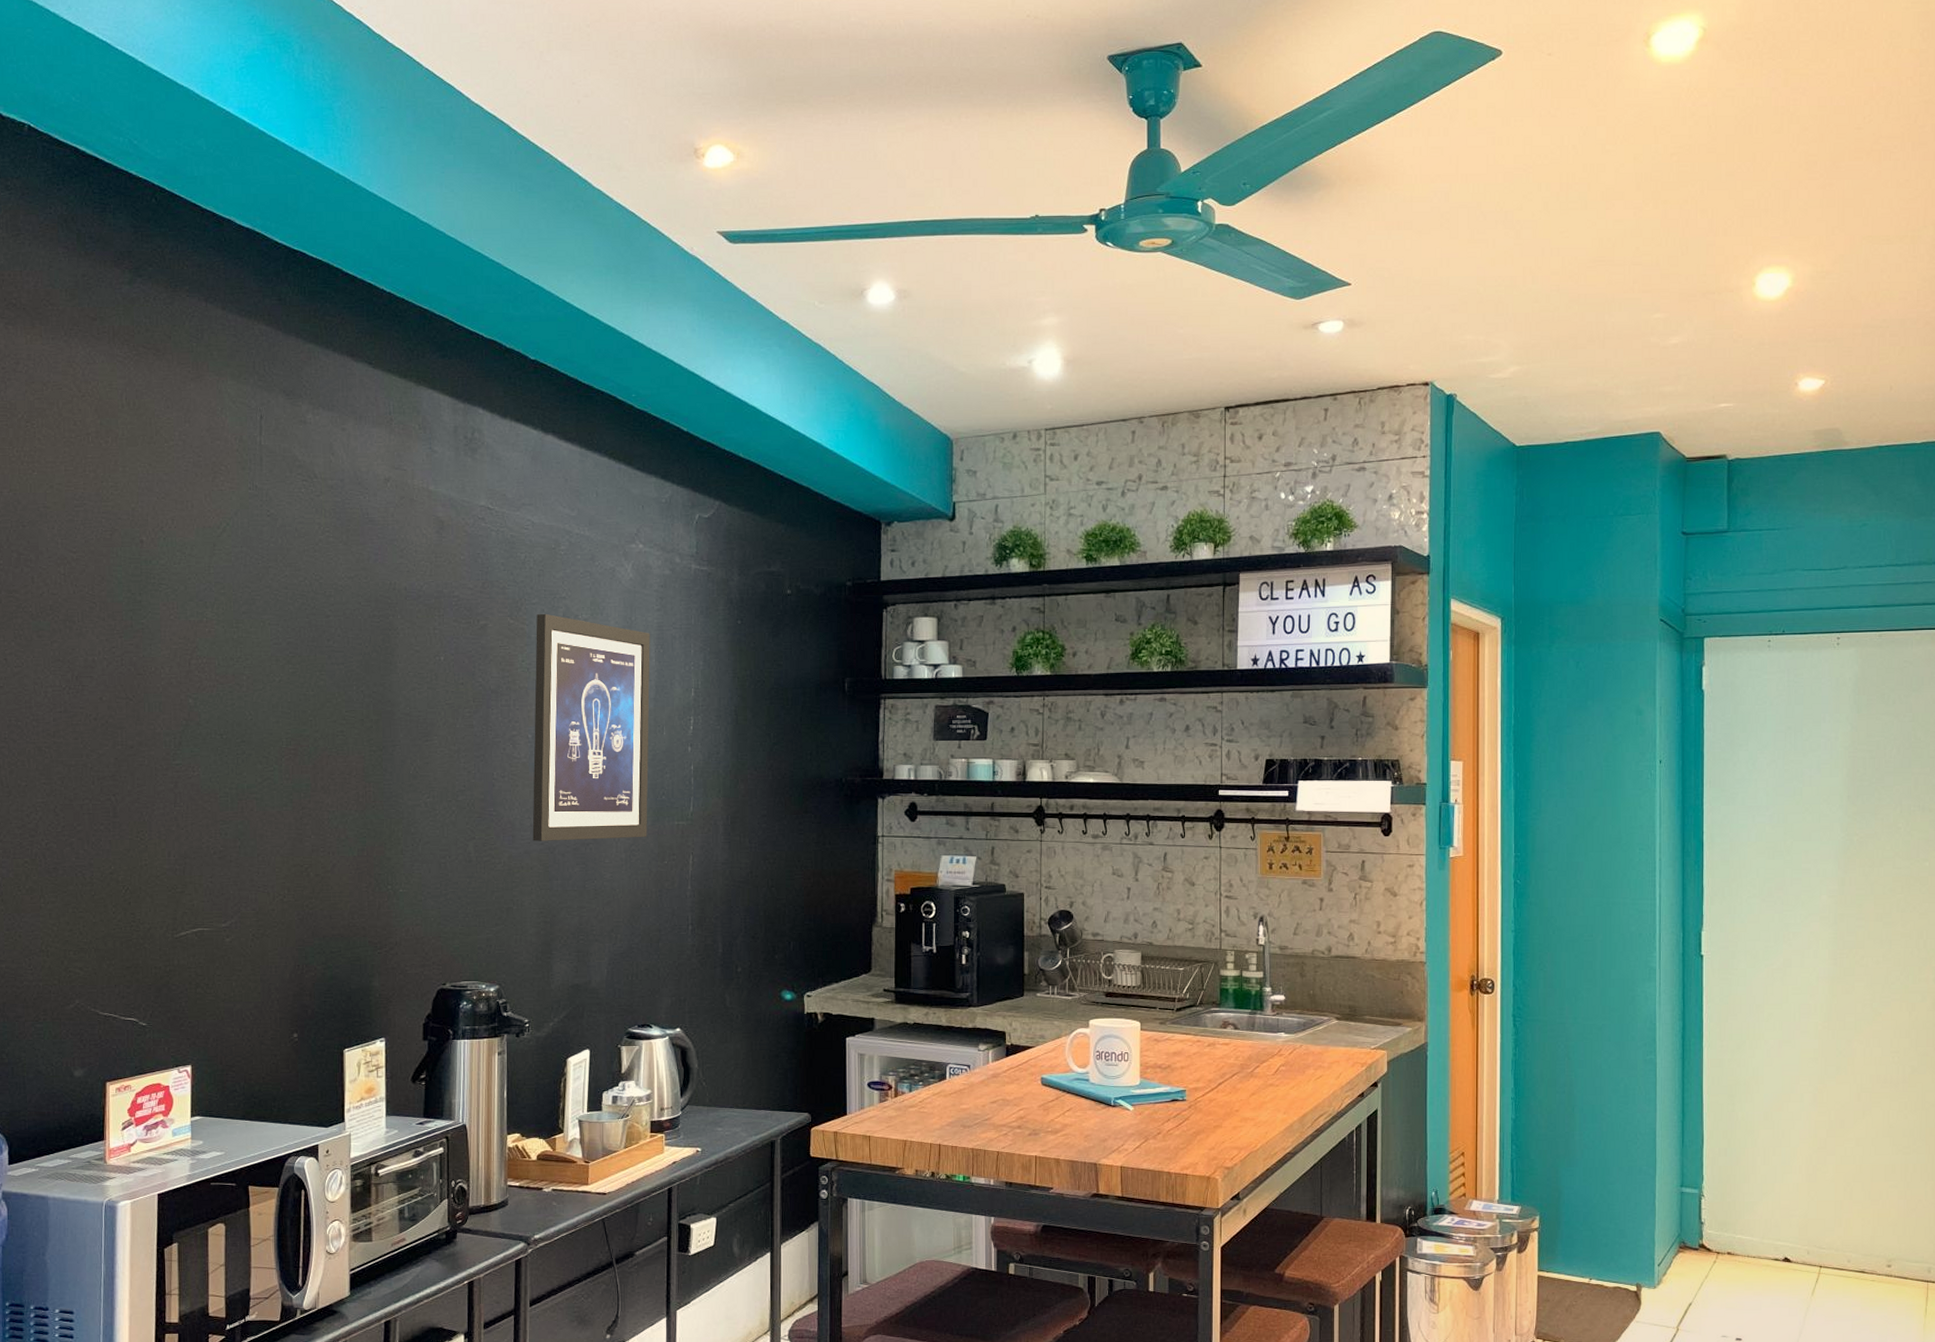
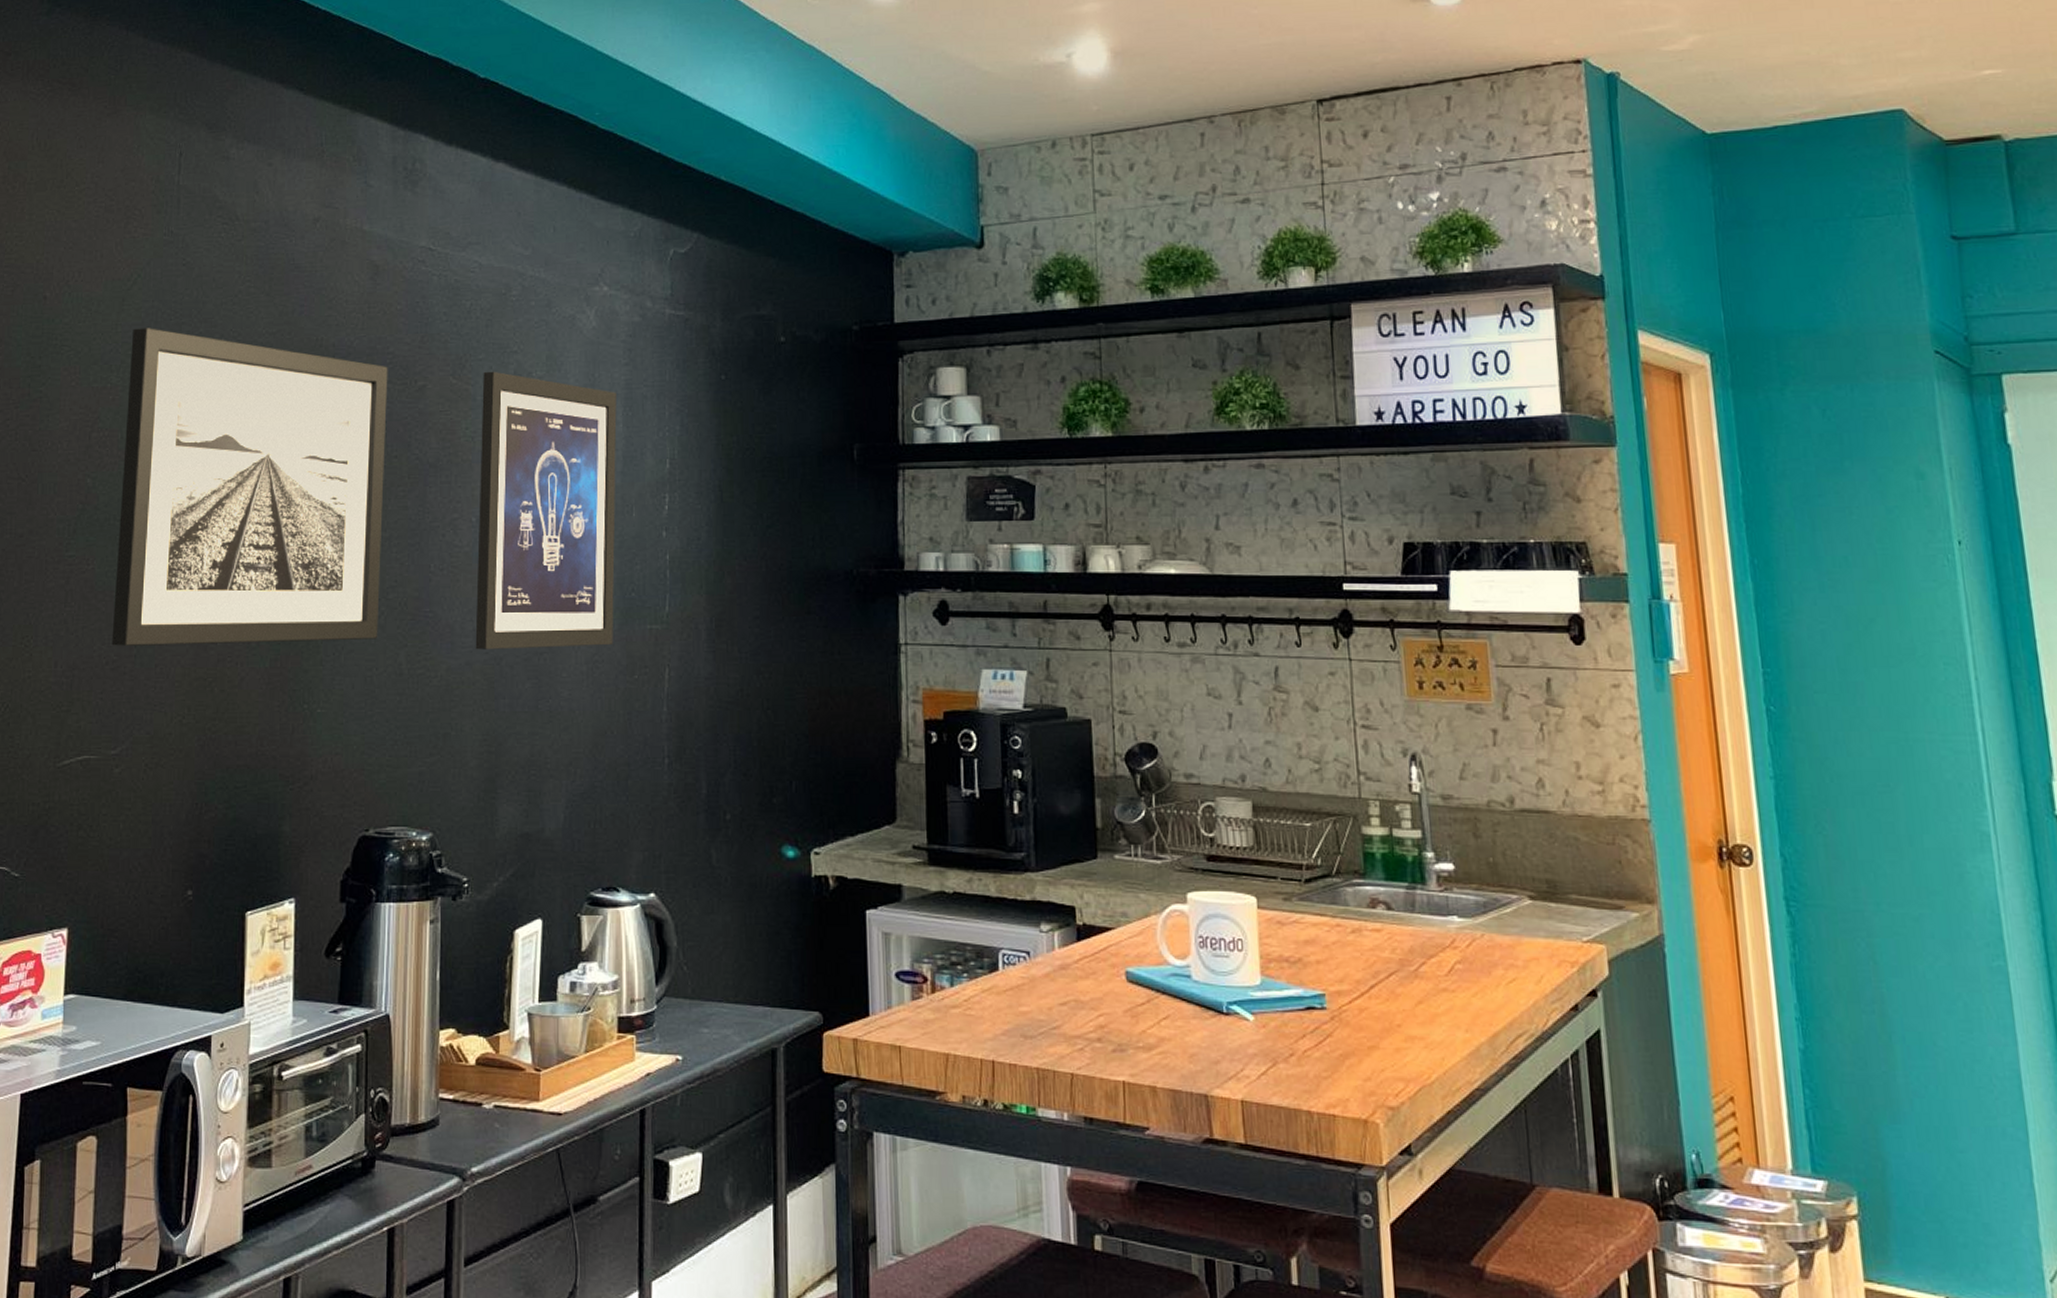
wall art: none [218,570,454,839] -> present [111,328,388,646]

